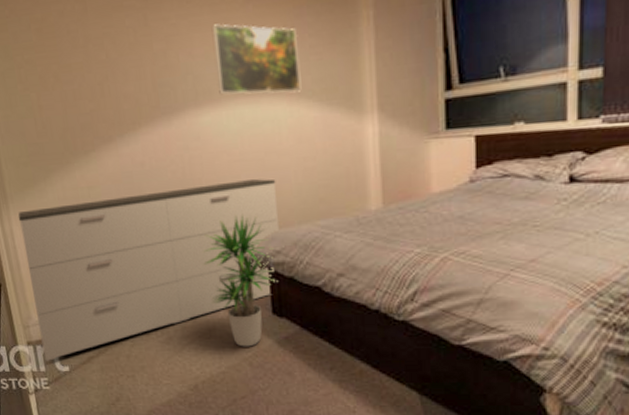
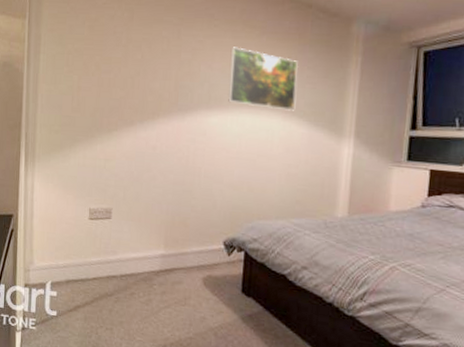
dresser: present [18,179,280,361] -> none [37,170,263,304]
potted plant: present [202,213,278,347] -> none [189,202,252,319]

